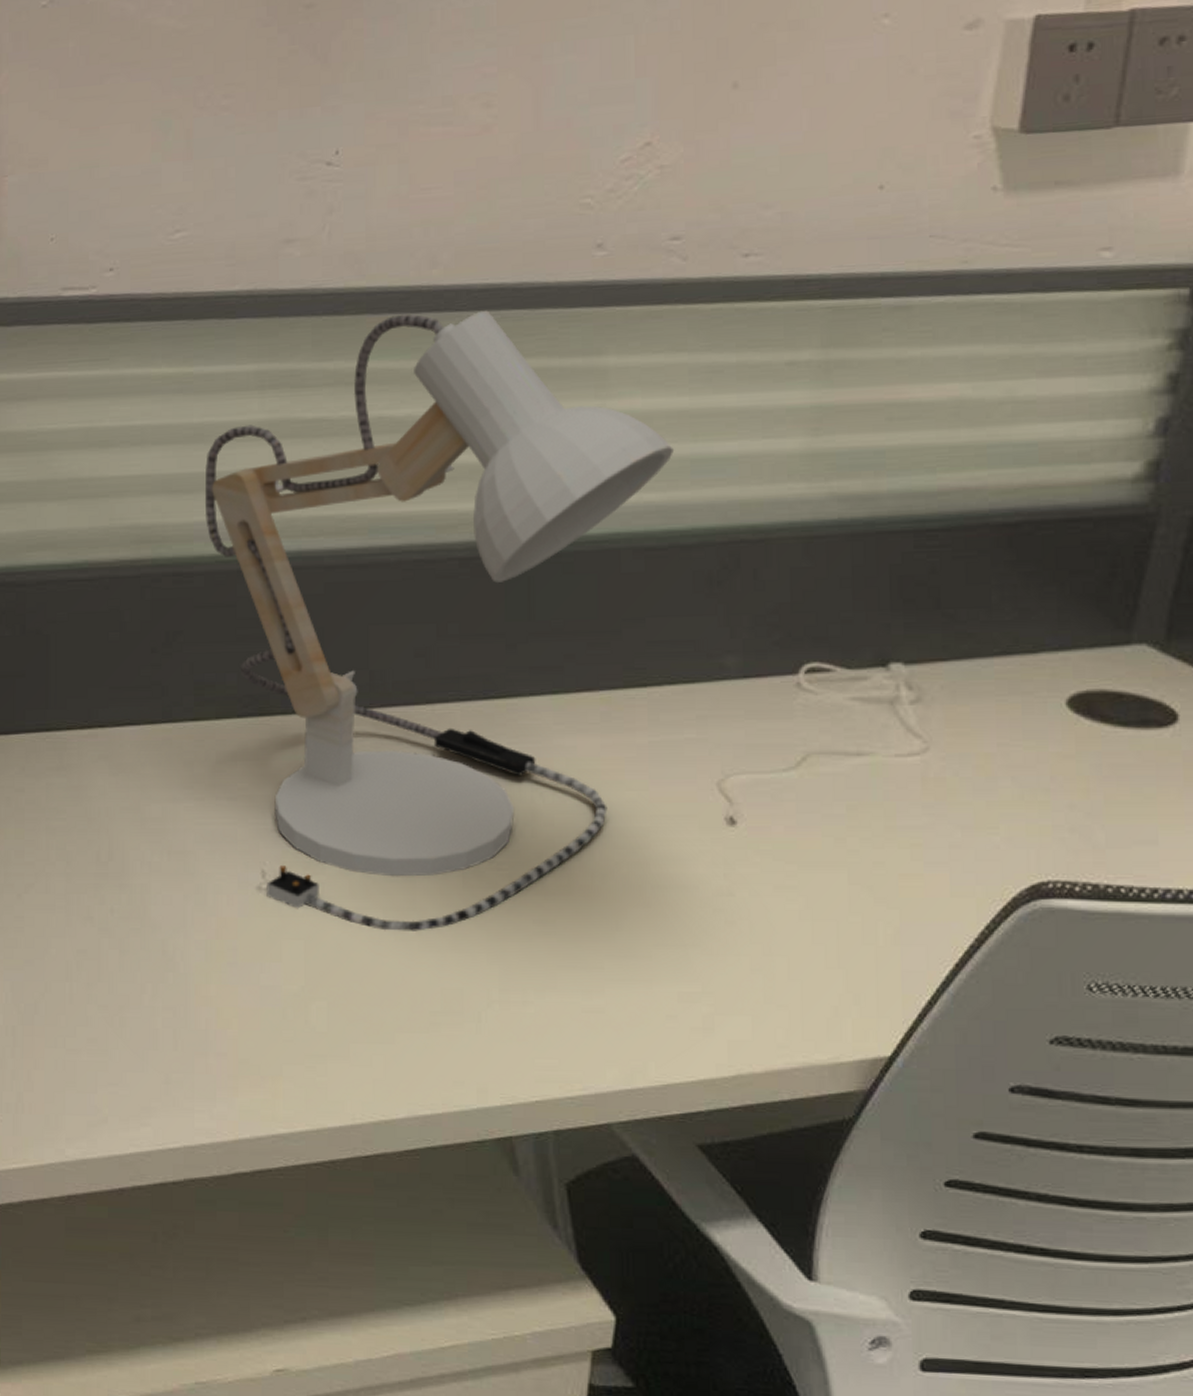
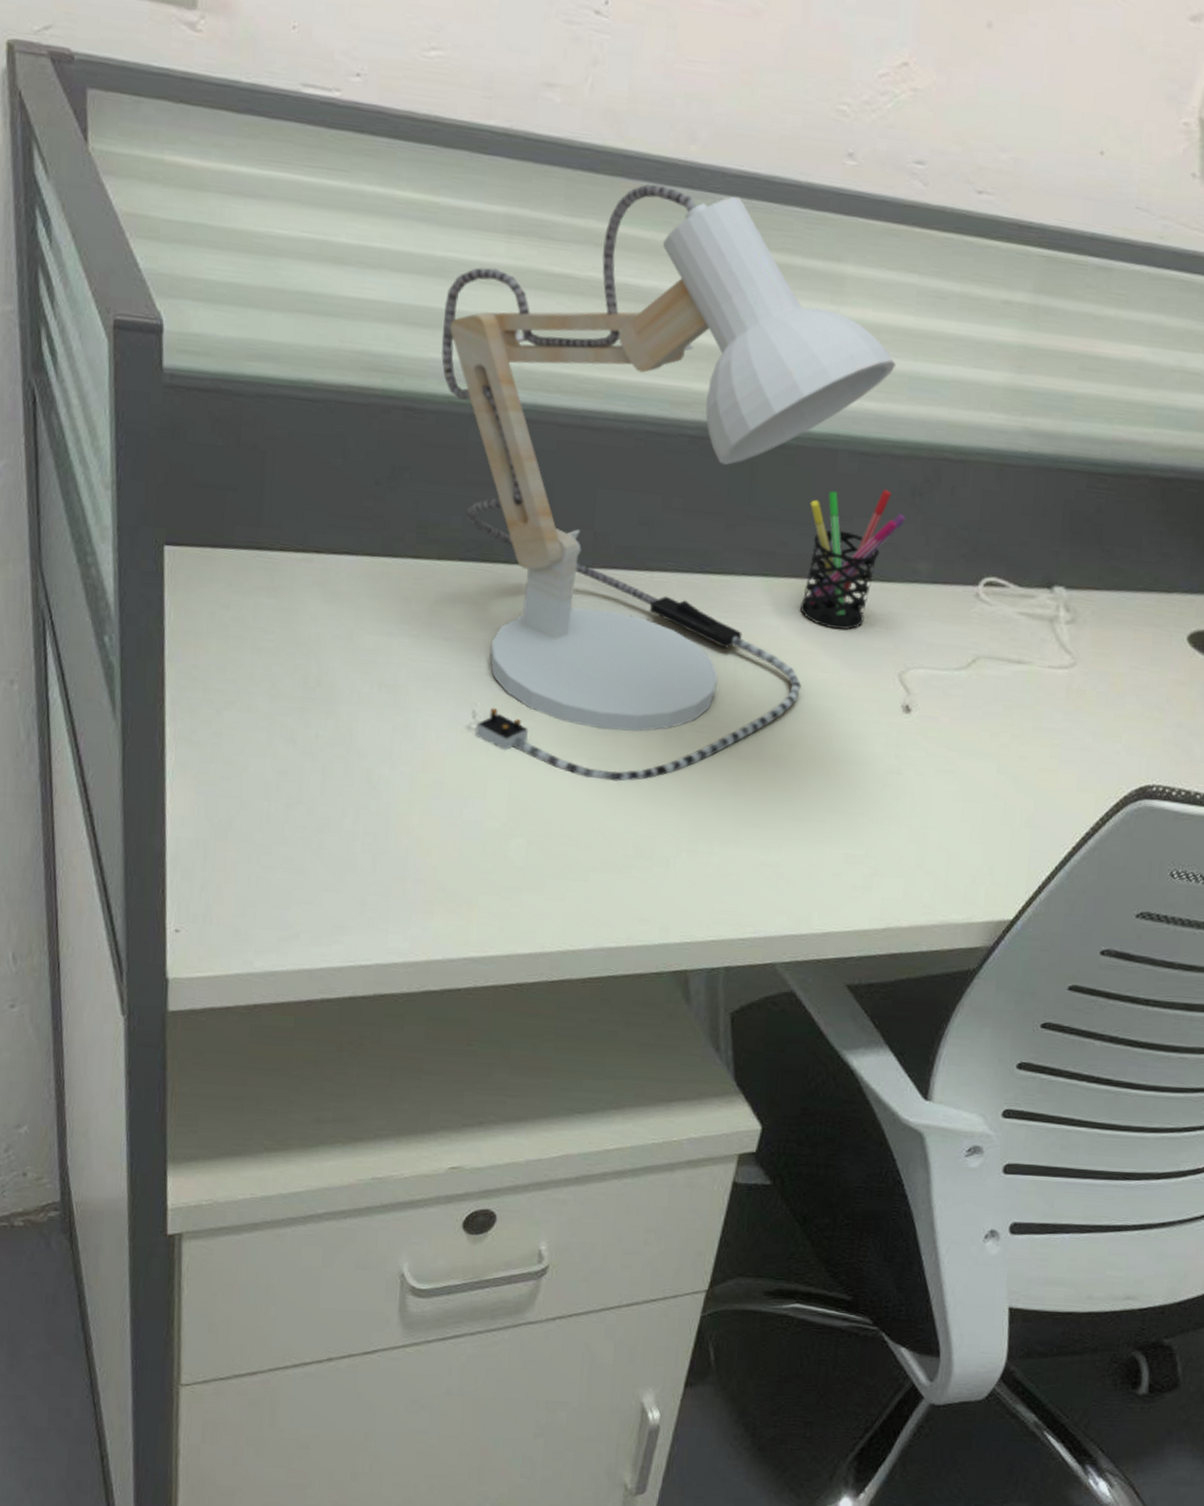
pen holder: none [595,584,705,741] -> present [800,489,906,630]

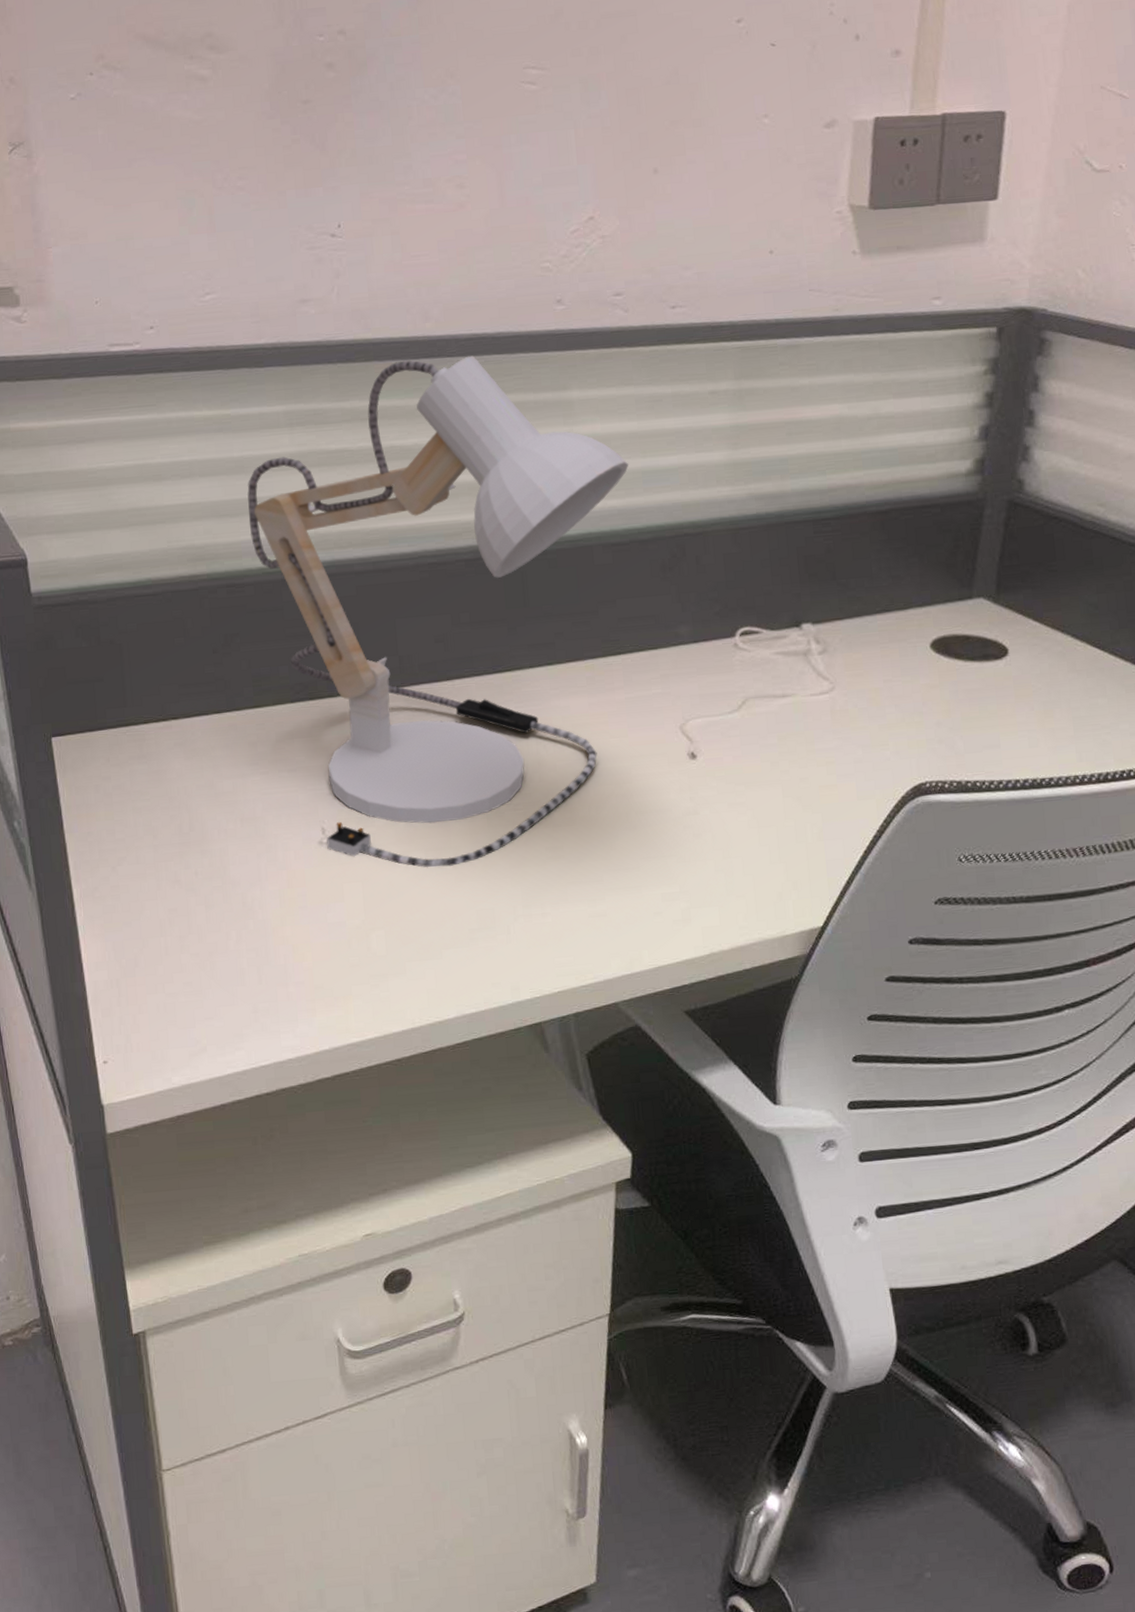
pen holder: present [800,489,906,630] -> none [576,571,662,699]

